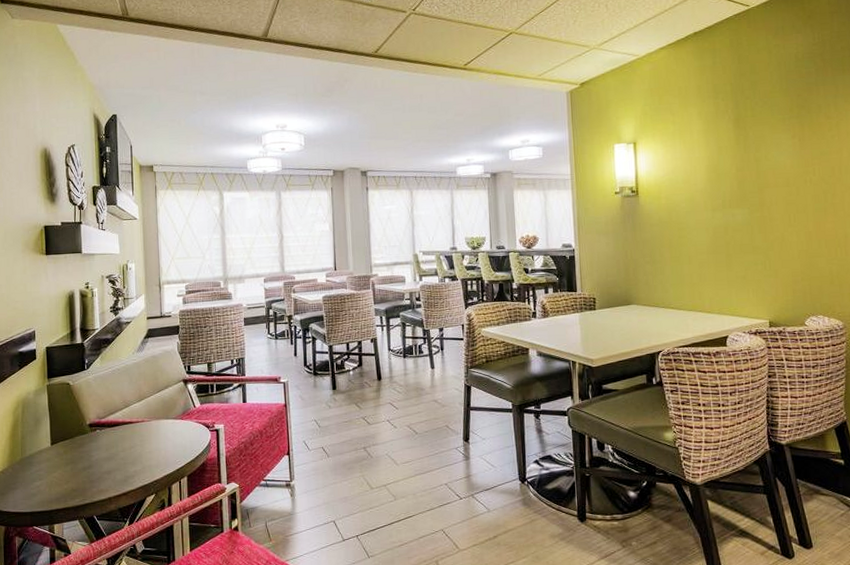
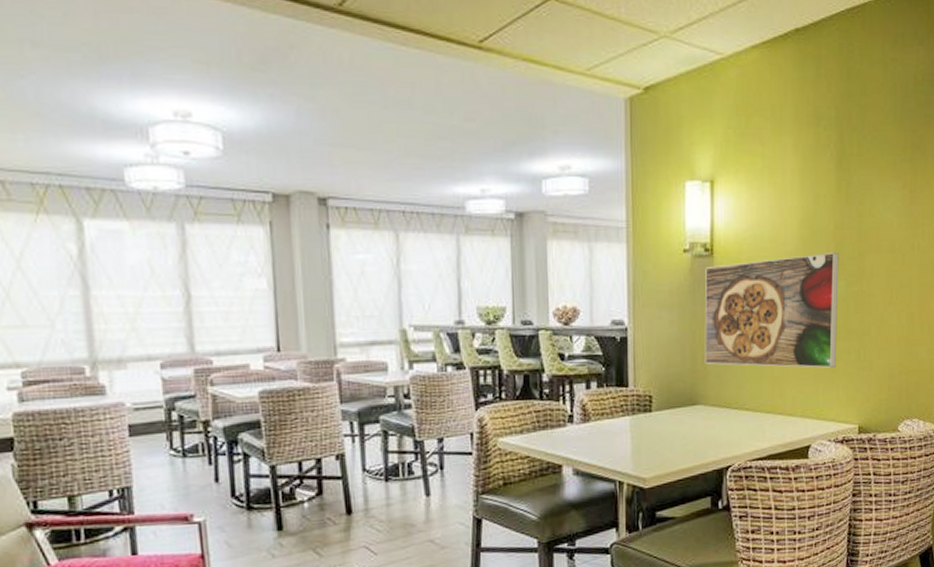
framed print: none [633,189,746,276] -> present [704,253,839,368]

